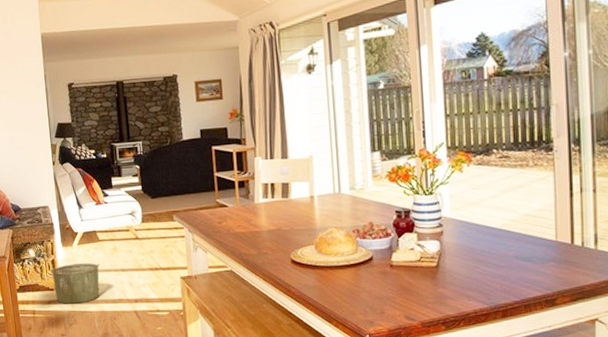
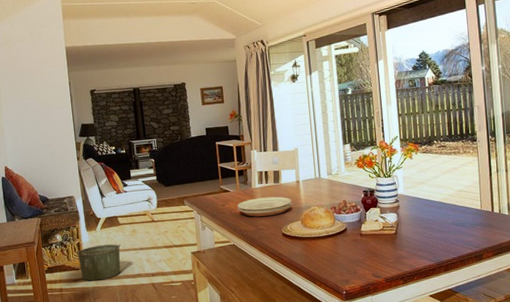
plate: none [236,214,304,238] -> present [237,196,292,217]

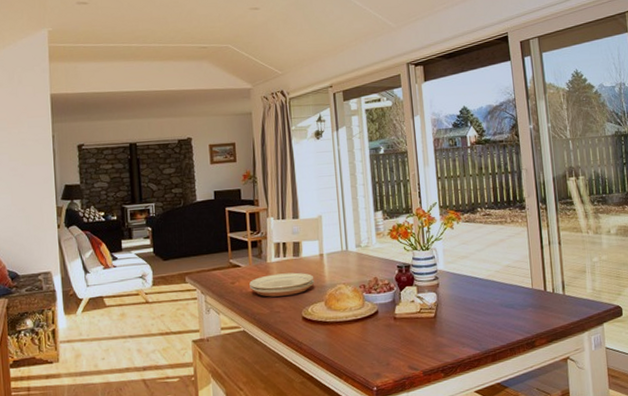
basket: present [76,244,121,281] -> none [50,330,106,378]

